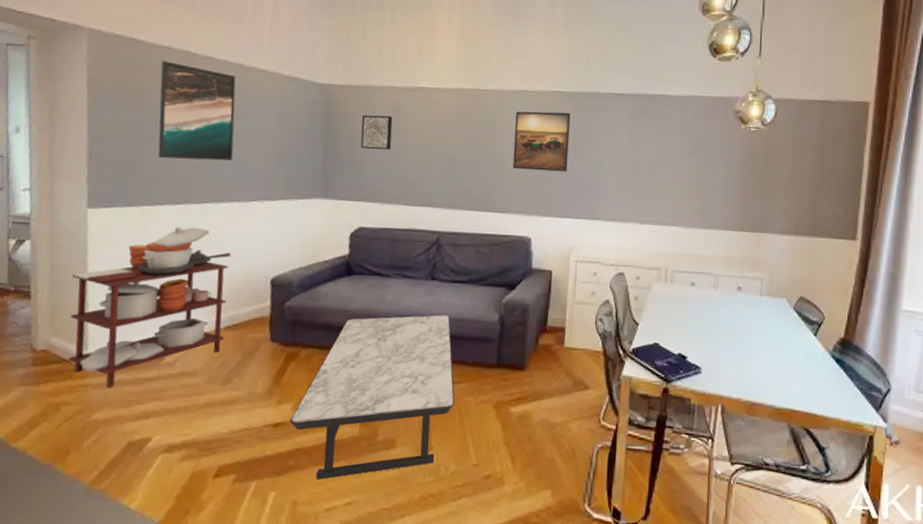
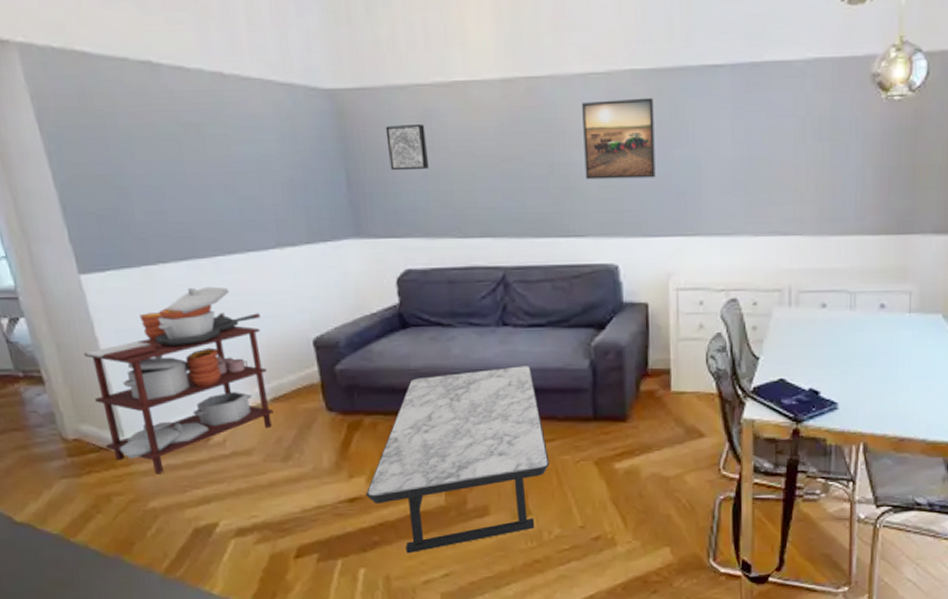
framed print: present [158,61,236,162] -> none [119,77,237,206]

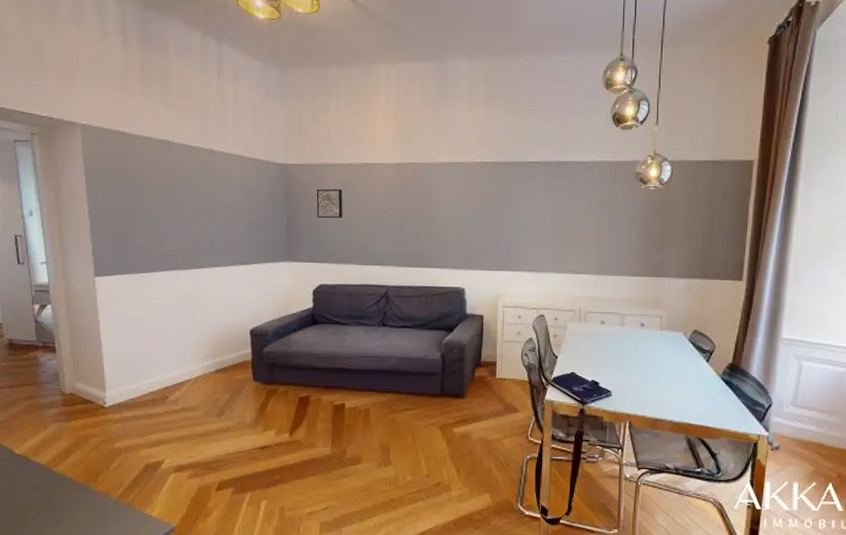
shelving unit: present [83,286,273,473] -> none [88,289,216,421]
coffee table: present [366,366,550,554] -> none [274,355,408,491]
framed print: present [582,97,656,180] -> none [446,180,494,232]

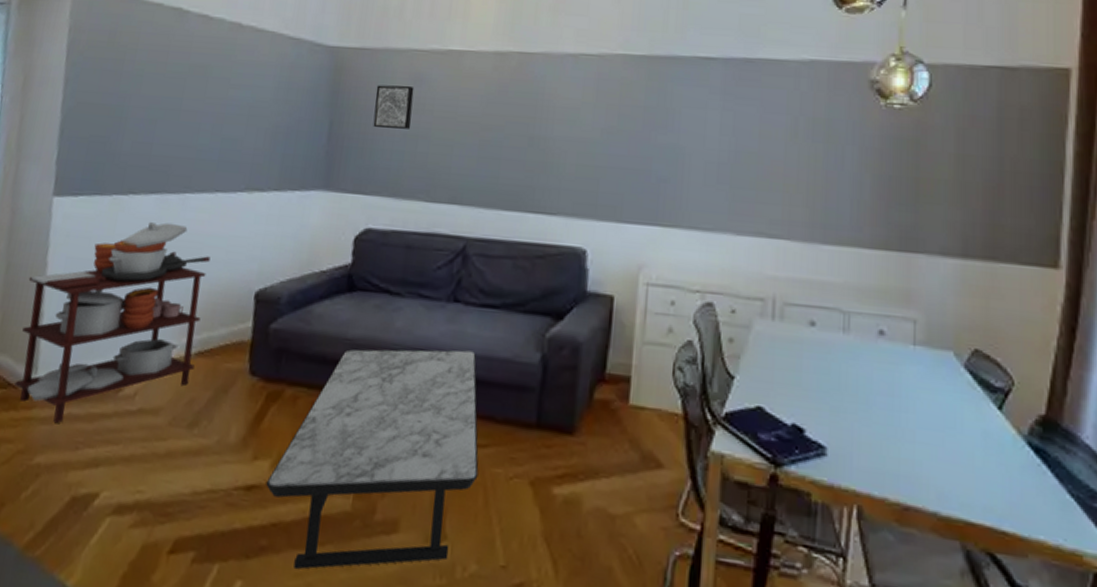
shelving unit: none [88,289,216,421] -> present [14,221,211,423]
coffee table: none [274,355,408,491] -> present [266,349,479,570]

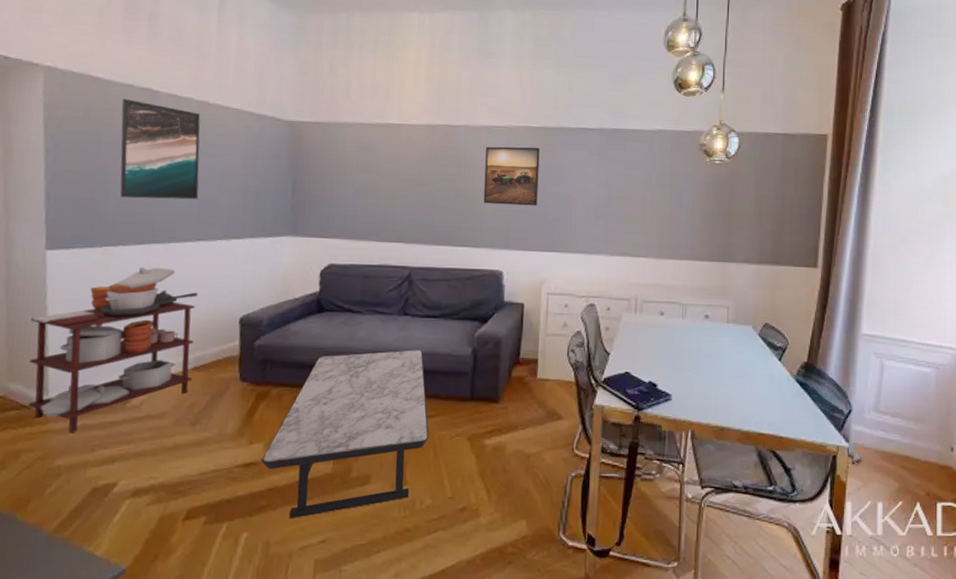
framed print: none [137,20,232,142] -> present [120,98,201,200]
wall art: present [373,85,415,129] -> none [330,151,362,186]
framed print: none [564,80,642,162] -> present [483,146,540,206]

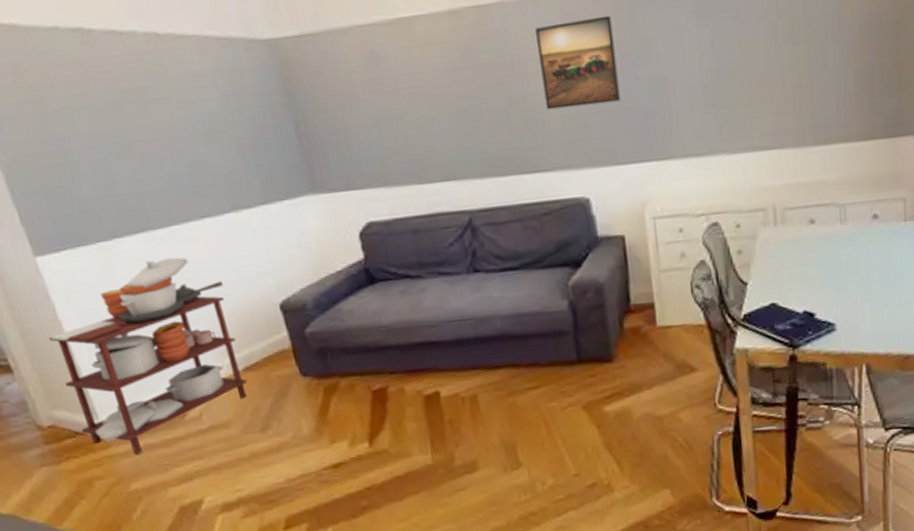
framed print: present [120,98,201,200] -> none [51,47,186,180]
coffee table: present [261,350,429,519] -> none [349,312,537,517]

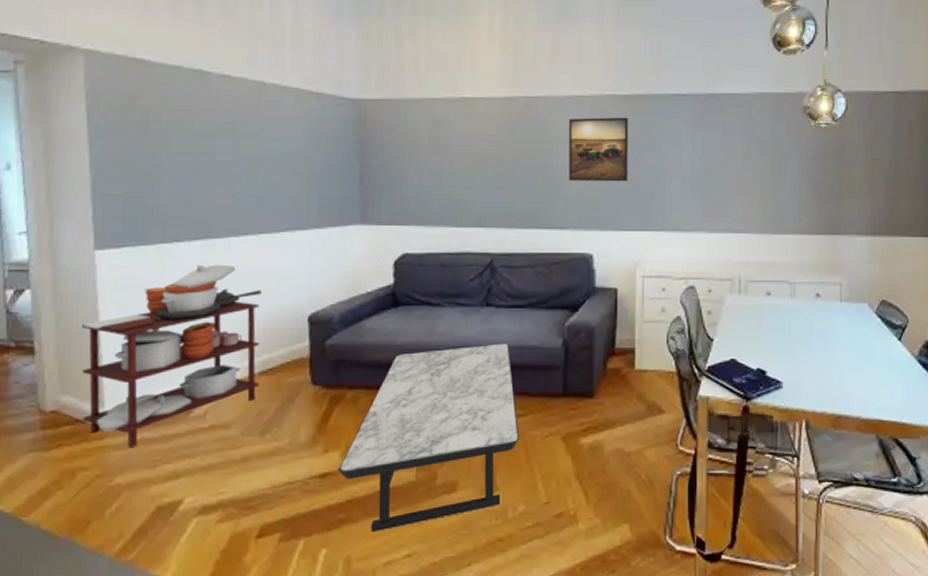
coffee table: none [349,312,537,517] -> present [338,343,520,533]

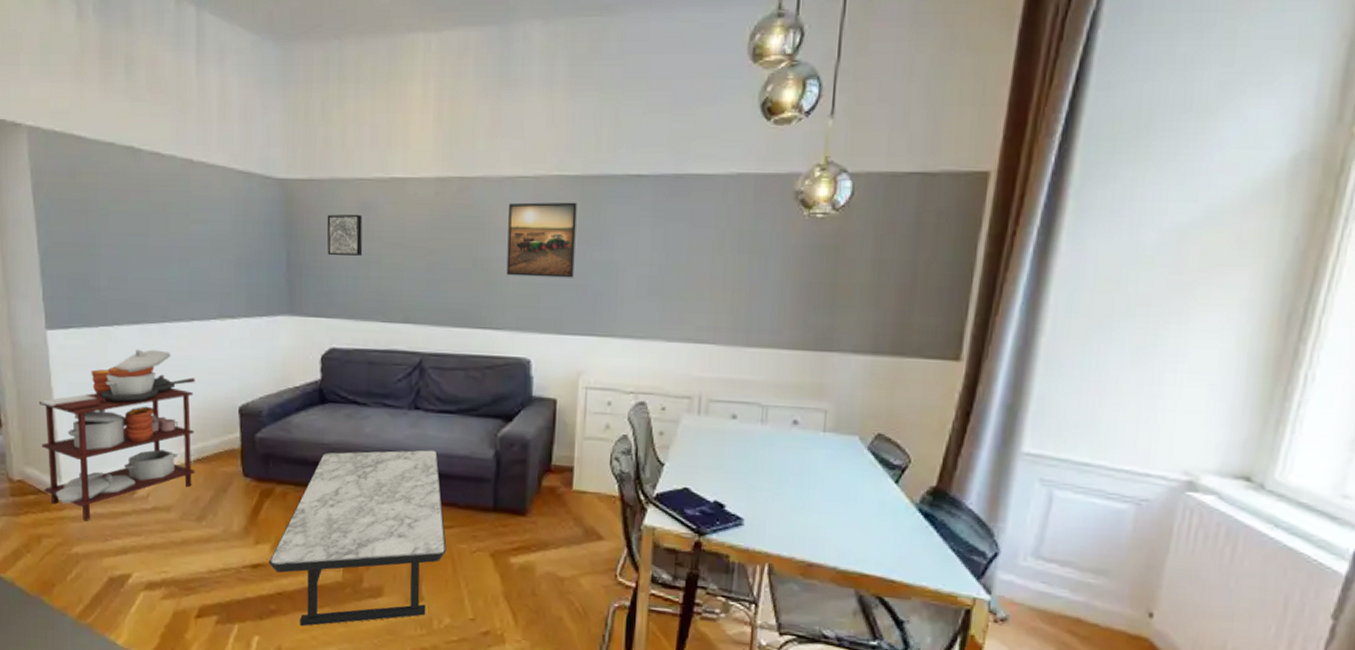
wall art: none [400,131,435,167] -> present [327,214,363,256]

